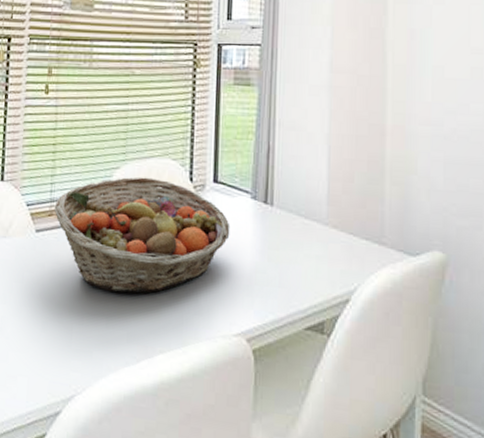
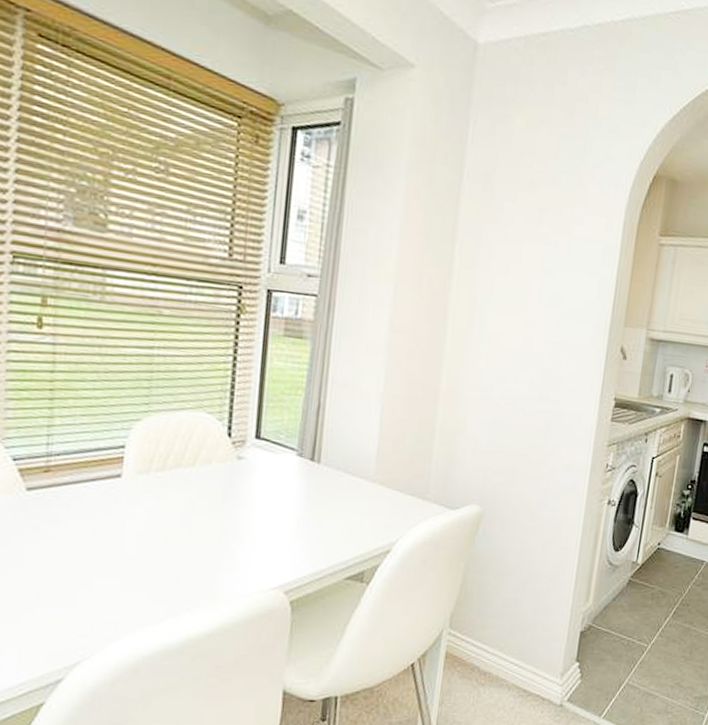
fruit basket: present [54,176,230,294] -> none [52,430,273,554]

